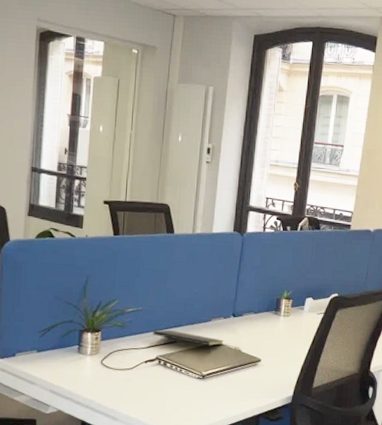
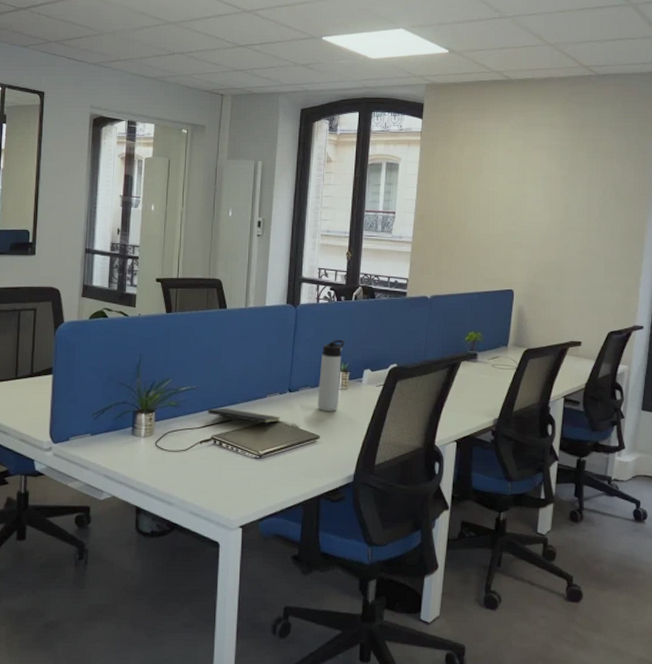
thermos bottle: none [260,268,290,337] -> present [317,340,345,412]

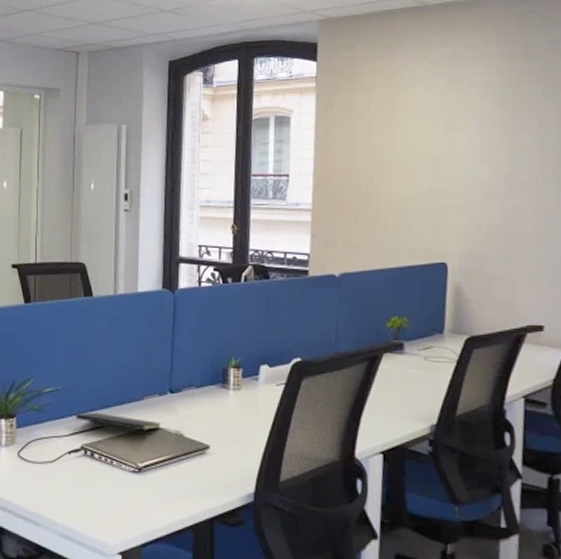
thermos bottle: present [317,340,345,412] -> none [204,330,236,417]

